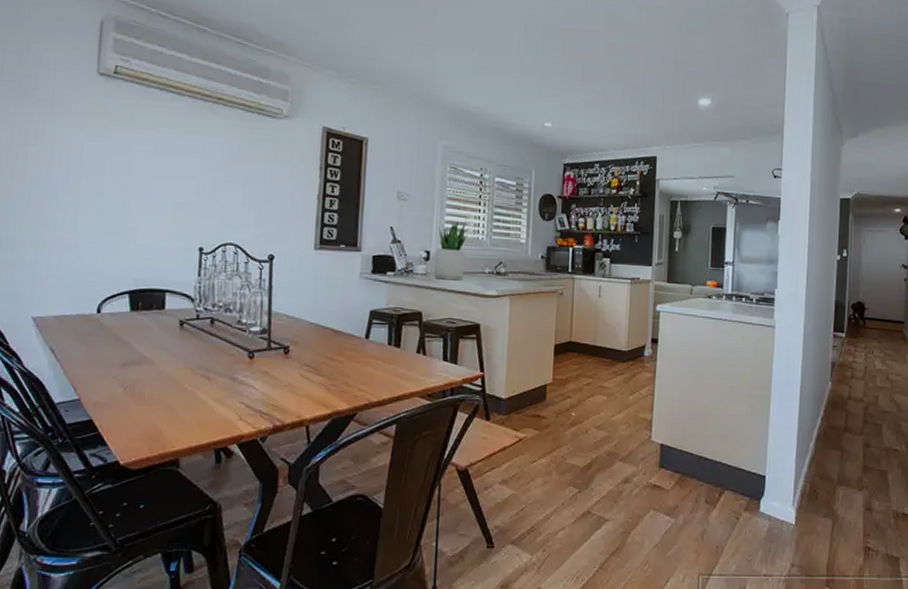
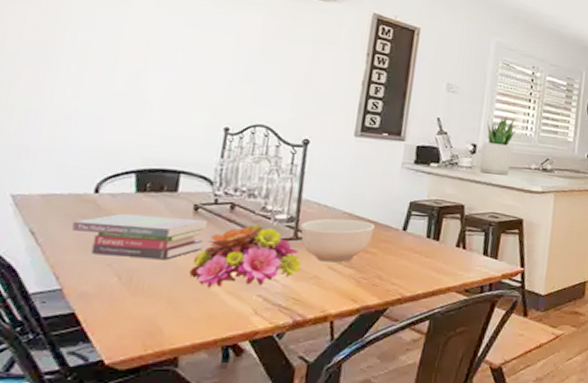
books: none [83,330,193,372] -> present [72,213,208,260]
flower bouquet: none [181,337,276,396] -> present [189,224,301,288]
bowl: none [273,329,339,371] -> present [300,218,375,263]

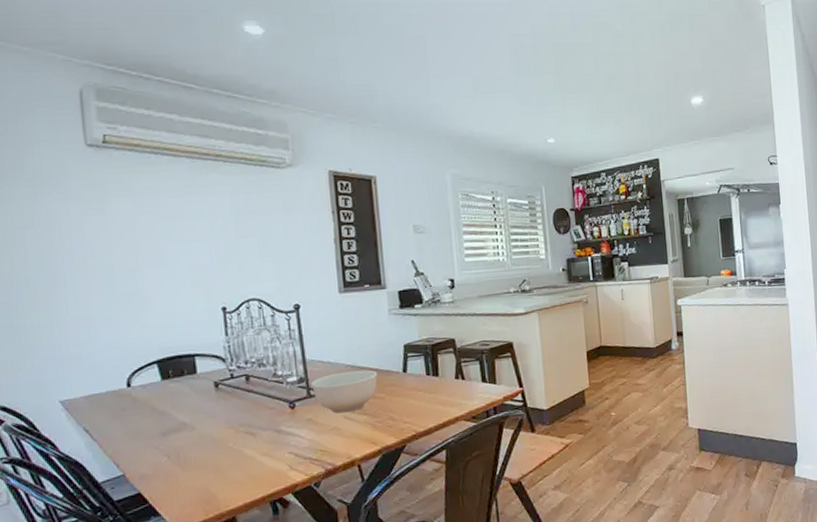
books: present [72,213,208,260] -> none [117,395,231,441]
flower bouquet: present [189,224,301,288] -> none [225,390,321,453]
planter: present [479,115,517,175] -> none [458,245,490,305]

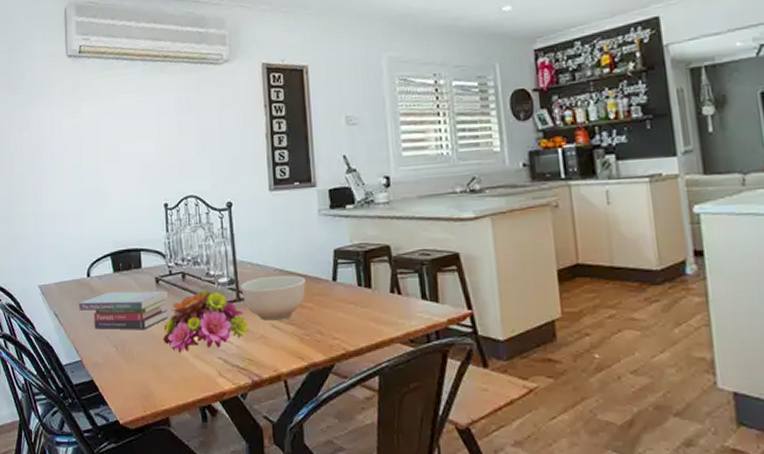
books: none [117,395,231,441] -> present [79,290,169,330]
flower bouquet: none [225,390,321,453] -> present [163,290,249,353]

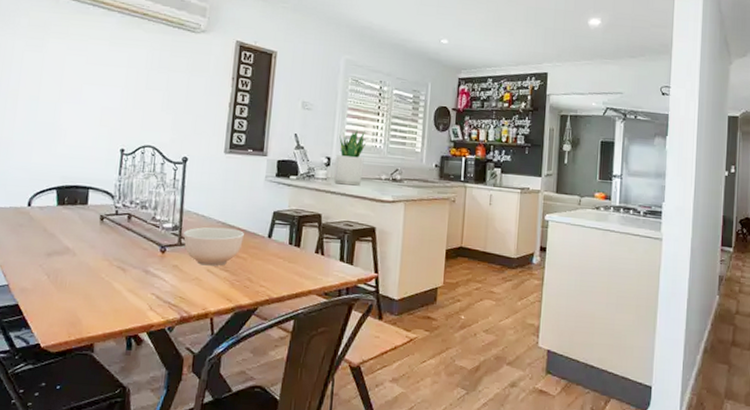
books: present [79,290,169,330] -> none [14,223,111,262]
flower bouquet: present [163,290,249,353] -> none [99,232,185,286]
planter: none [394,137,432,207] -> present [334,129,367,186]

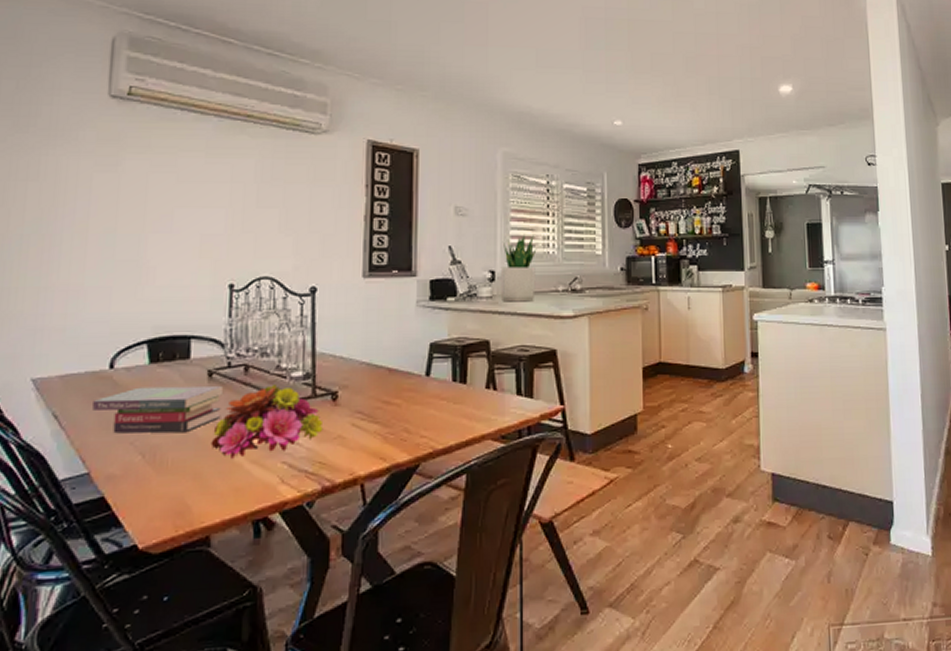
books: none [14,223,111,262] -> present [93,385,224,434]
flower bouquet: none [99,232,185,286] -> present [210,385,324,459]
bowl: present [183,227,244,266] -> none [318,369,395,419]

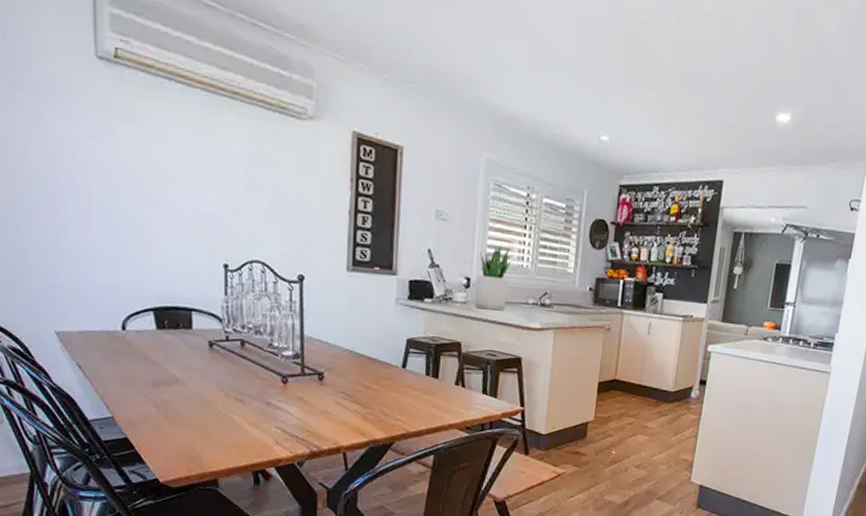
books: present [93,385,224,434] -> none [111,349,224,393]
flower bouquet: present [210,385,324,459] -> none [214,360,311,419]

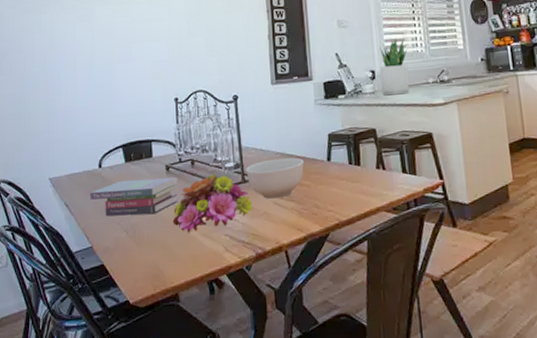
books: none [111,349,224,393] -> present [90,177,178,217]
flower bouquet: none [214,360,311,419] -> present [172,174,253,233]
bowl: none [307,355,375,398] -> present [246,157,304,199]

